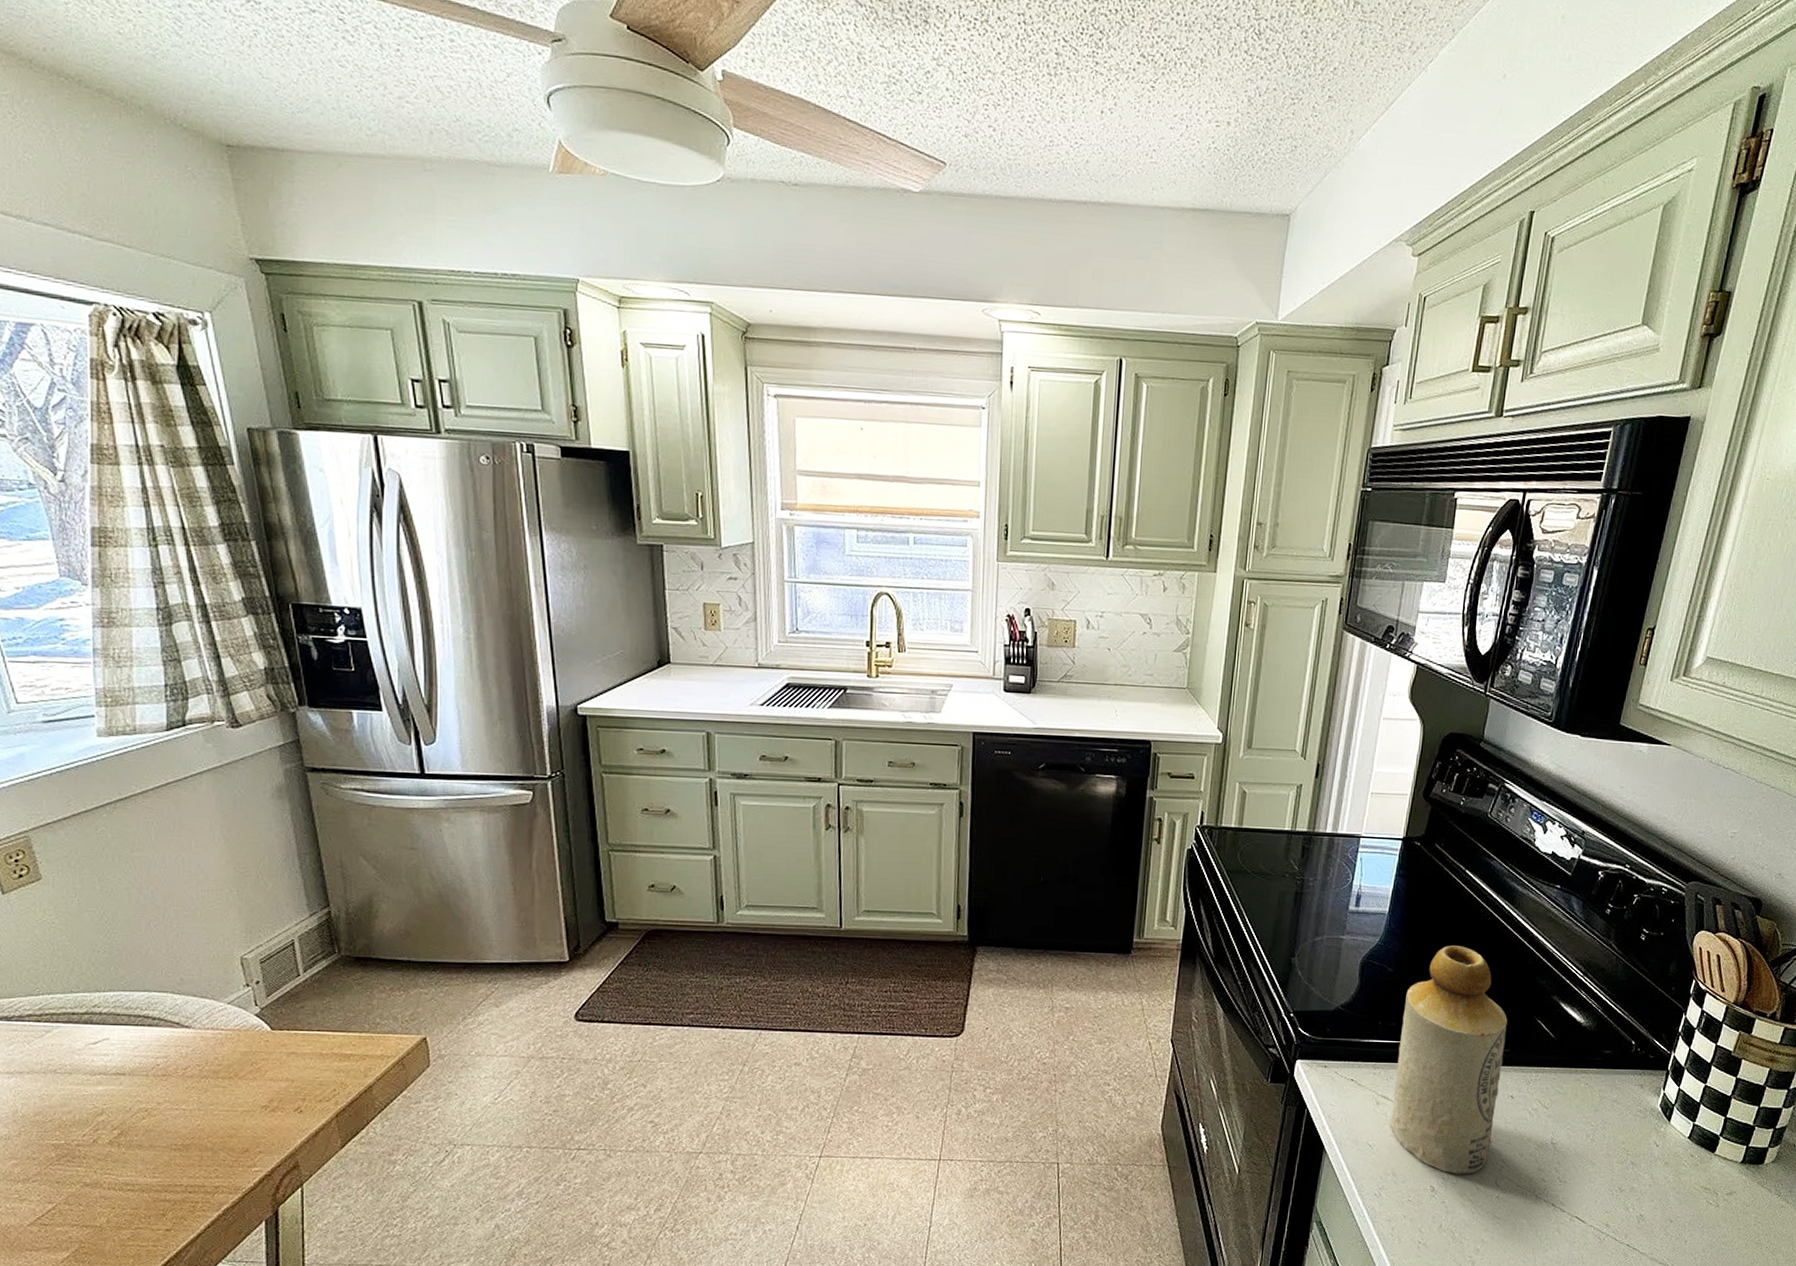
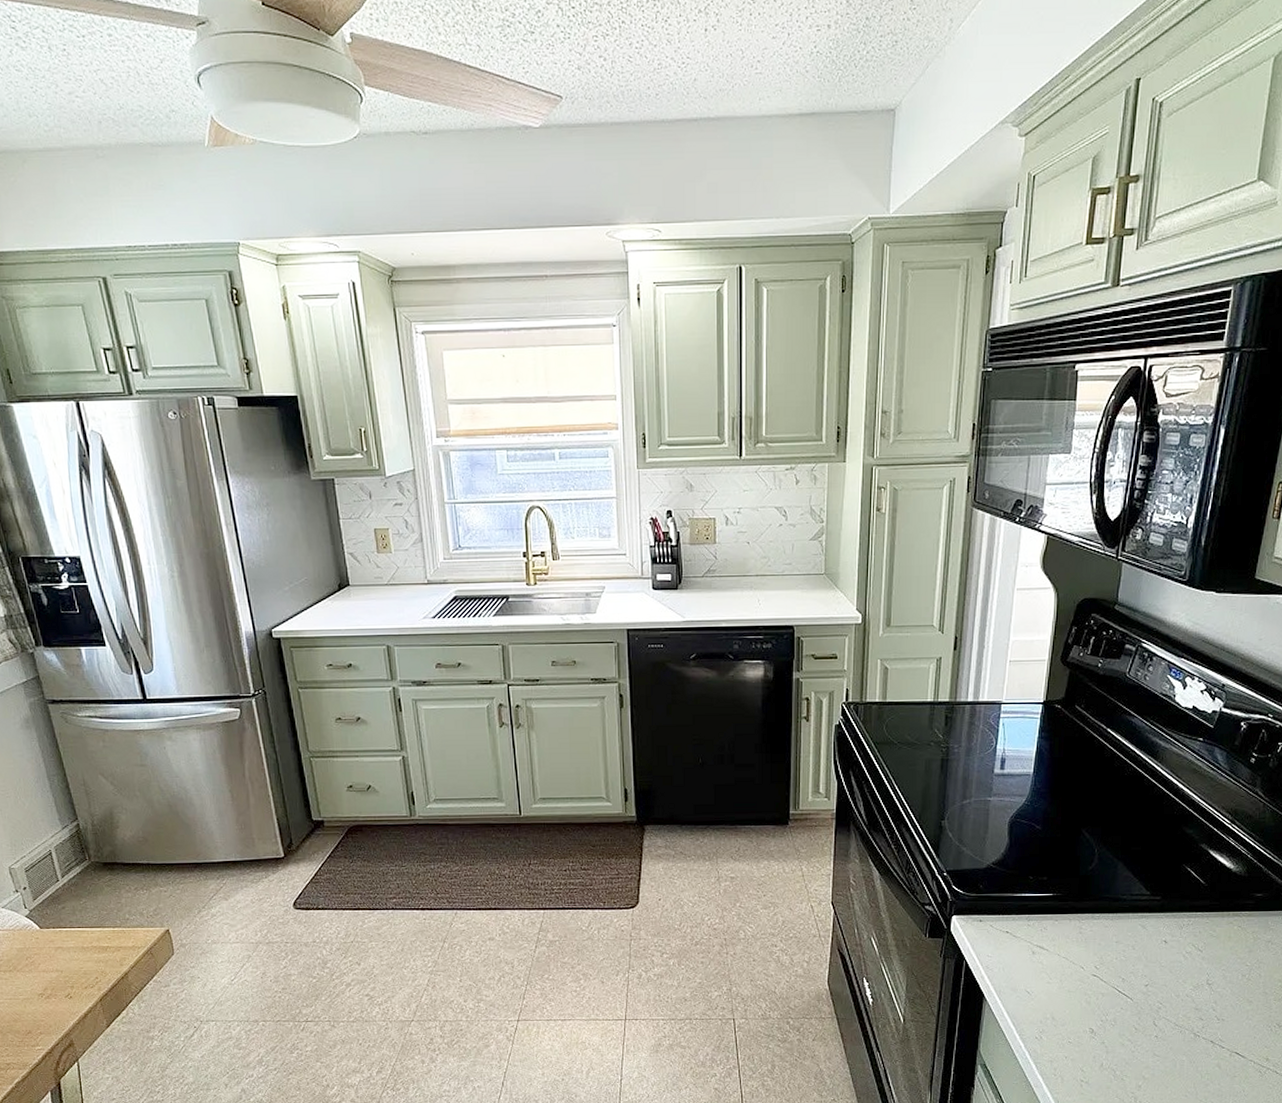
bottle: present [1390,945,1508,1174] -> none [1047,801,1157,1016]

